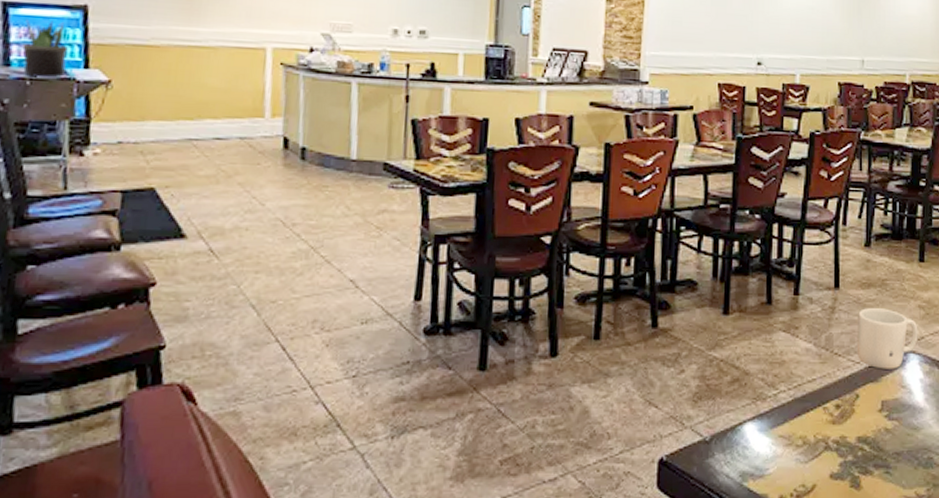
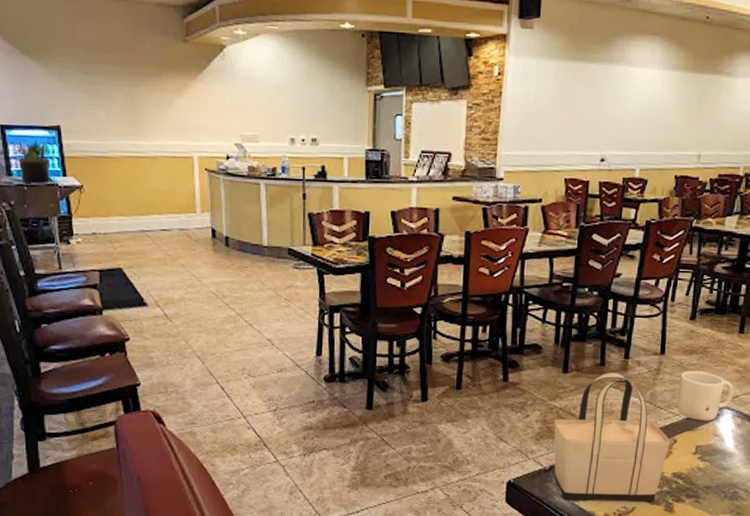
shopping bag: none [714,311,852,480] -> present [554,371,671,502]

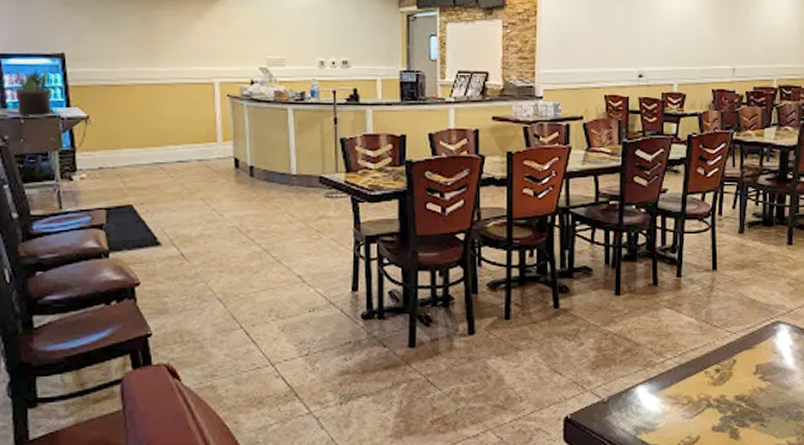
shopping bag: present [554,371,671,502] -> none [610,291,730,434]
mug: present [677,371,734,421] -> none [733,286,788,338]

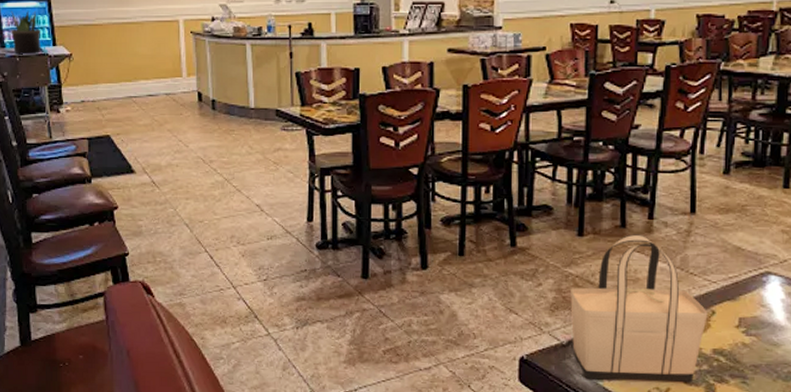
shopping bag: none [610,291,730,434] -> present [570,234,708,382]

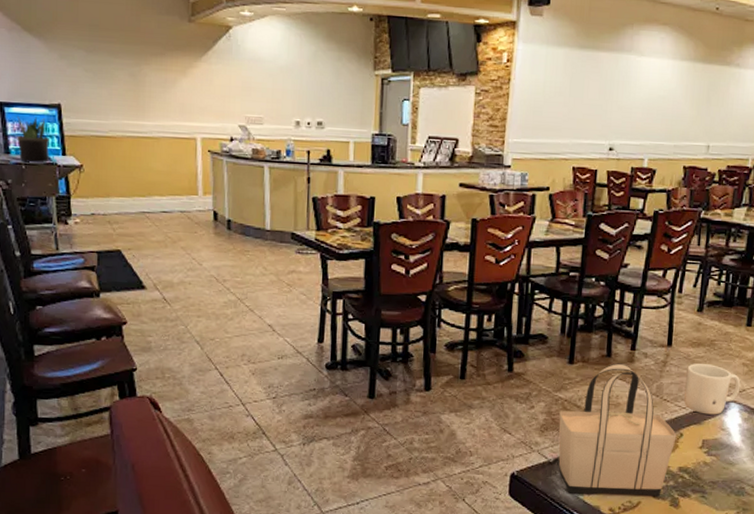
mug: none [713,232,781,290] -> present [683,363,741,415]

